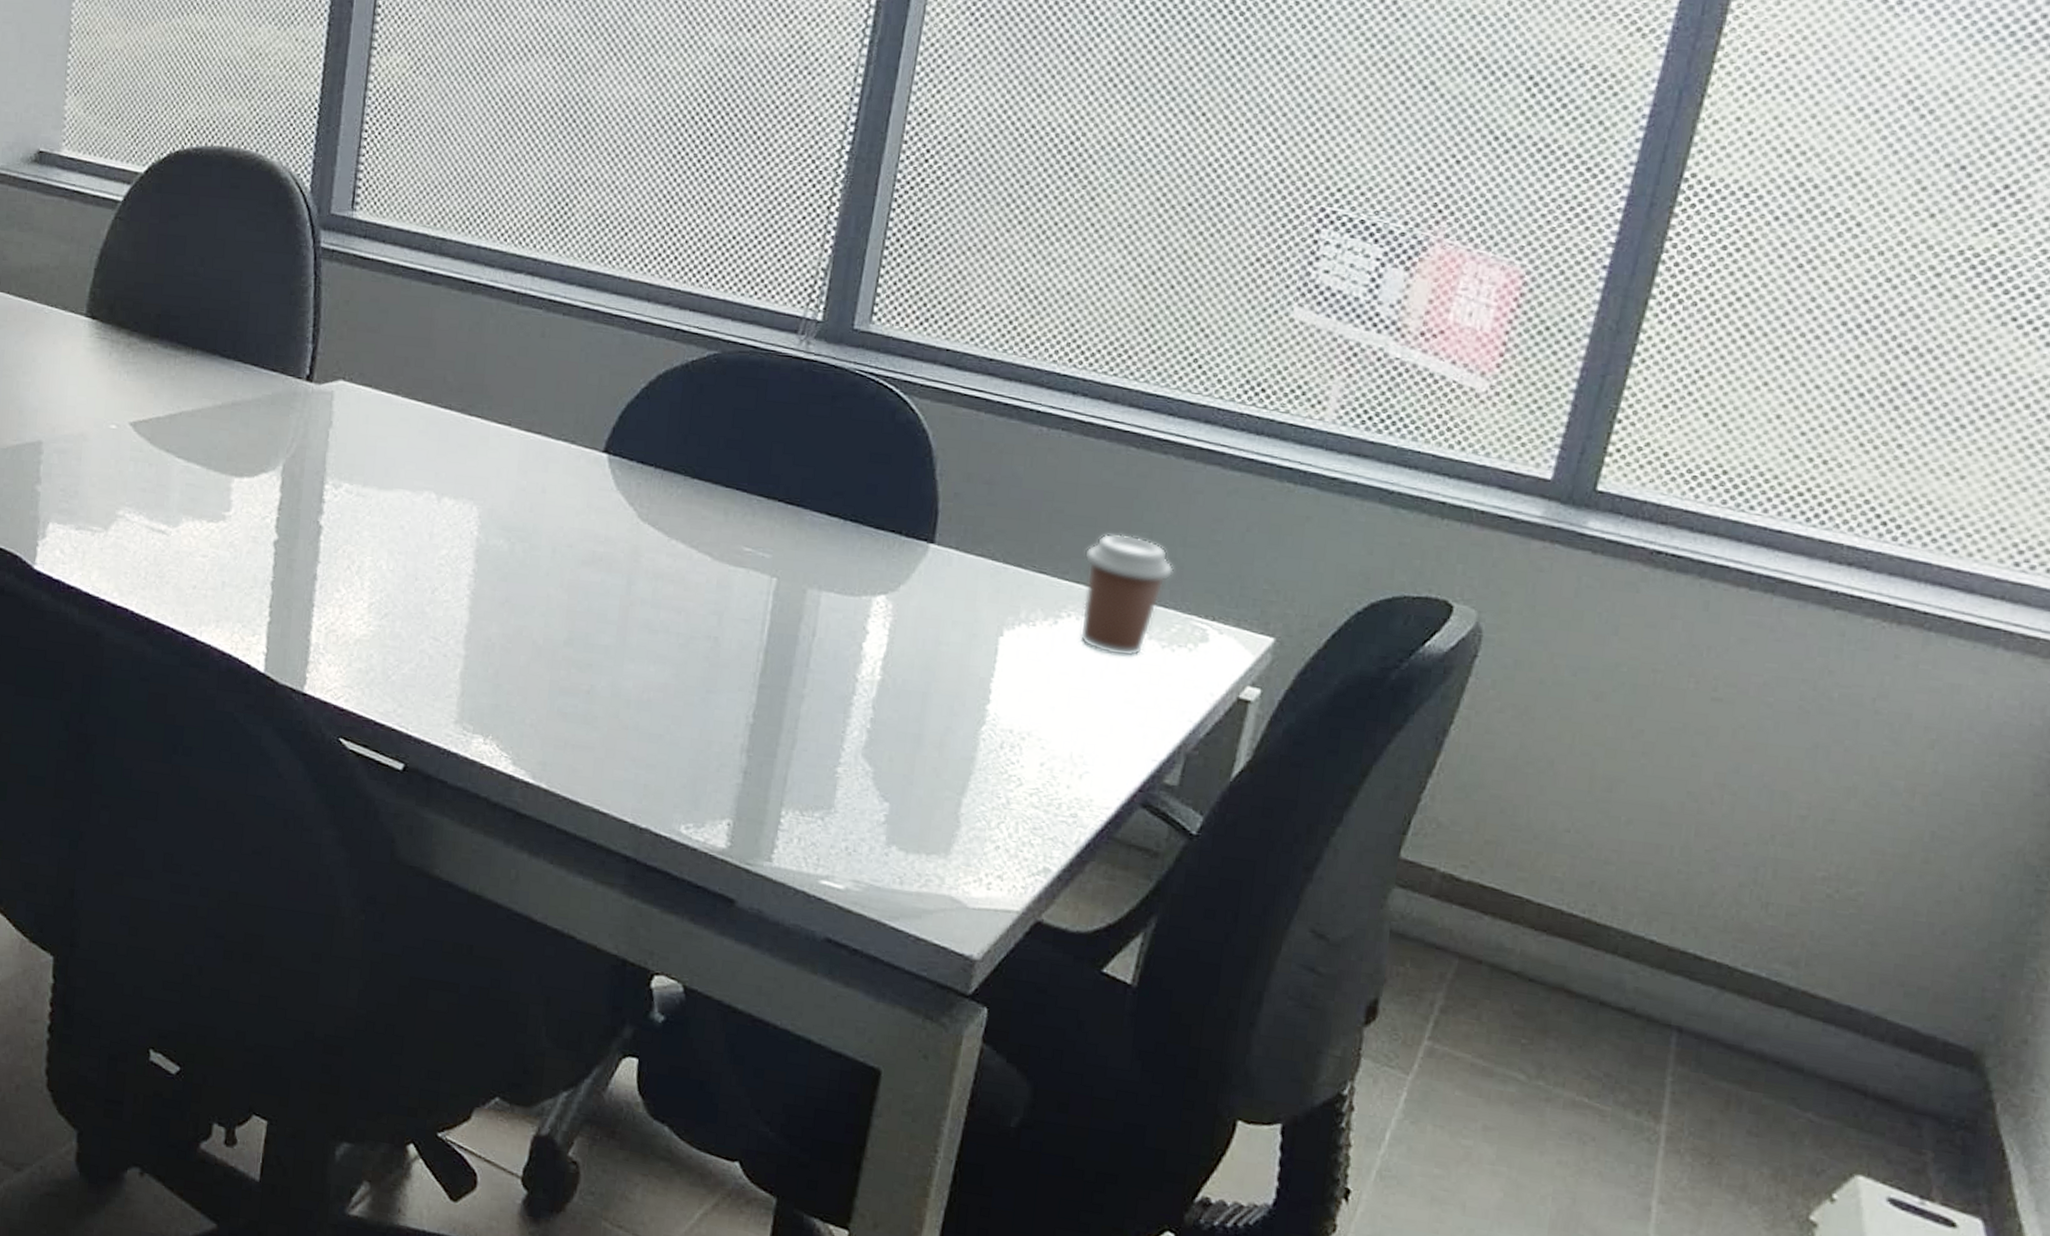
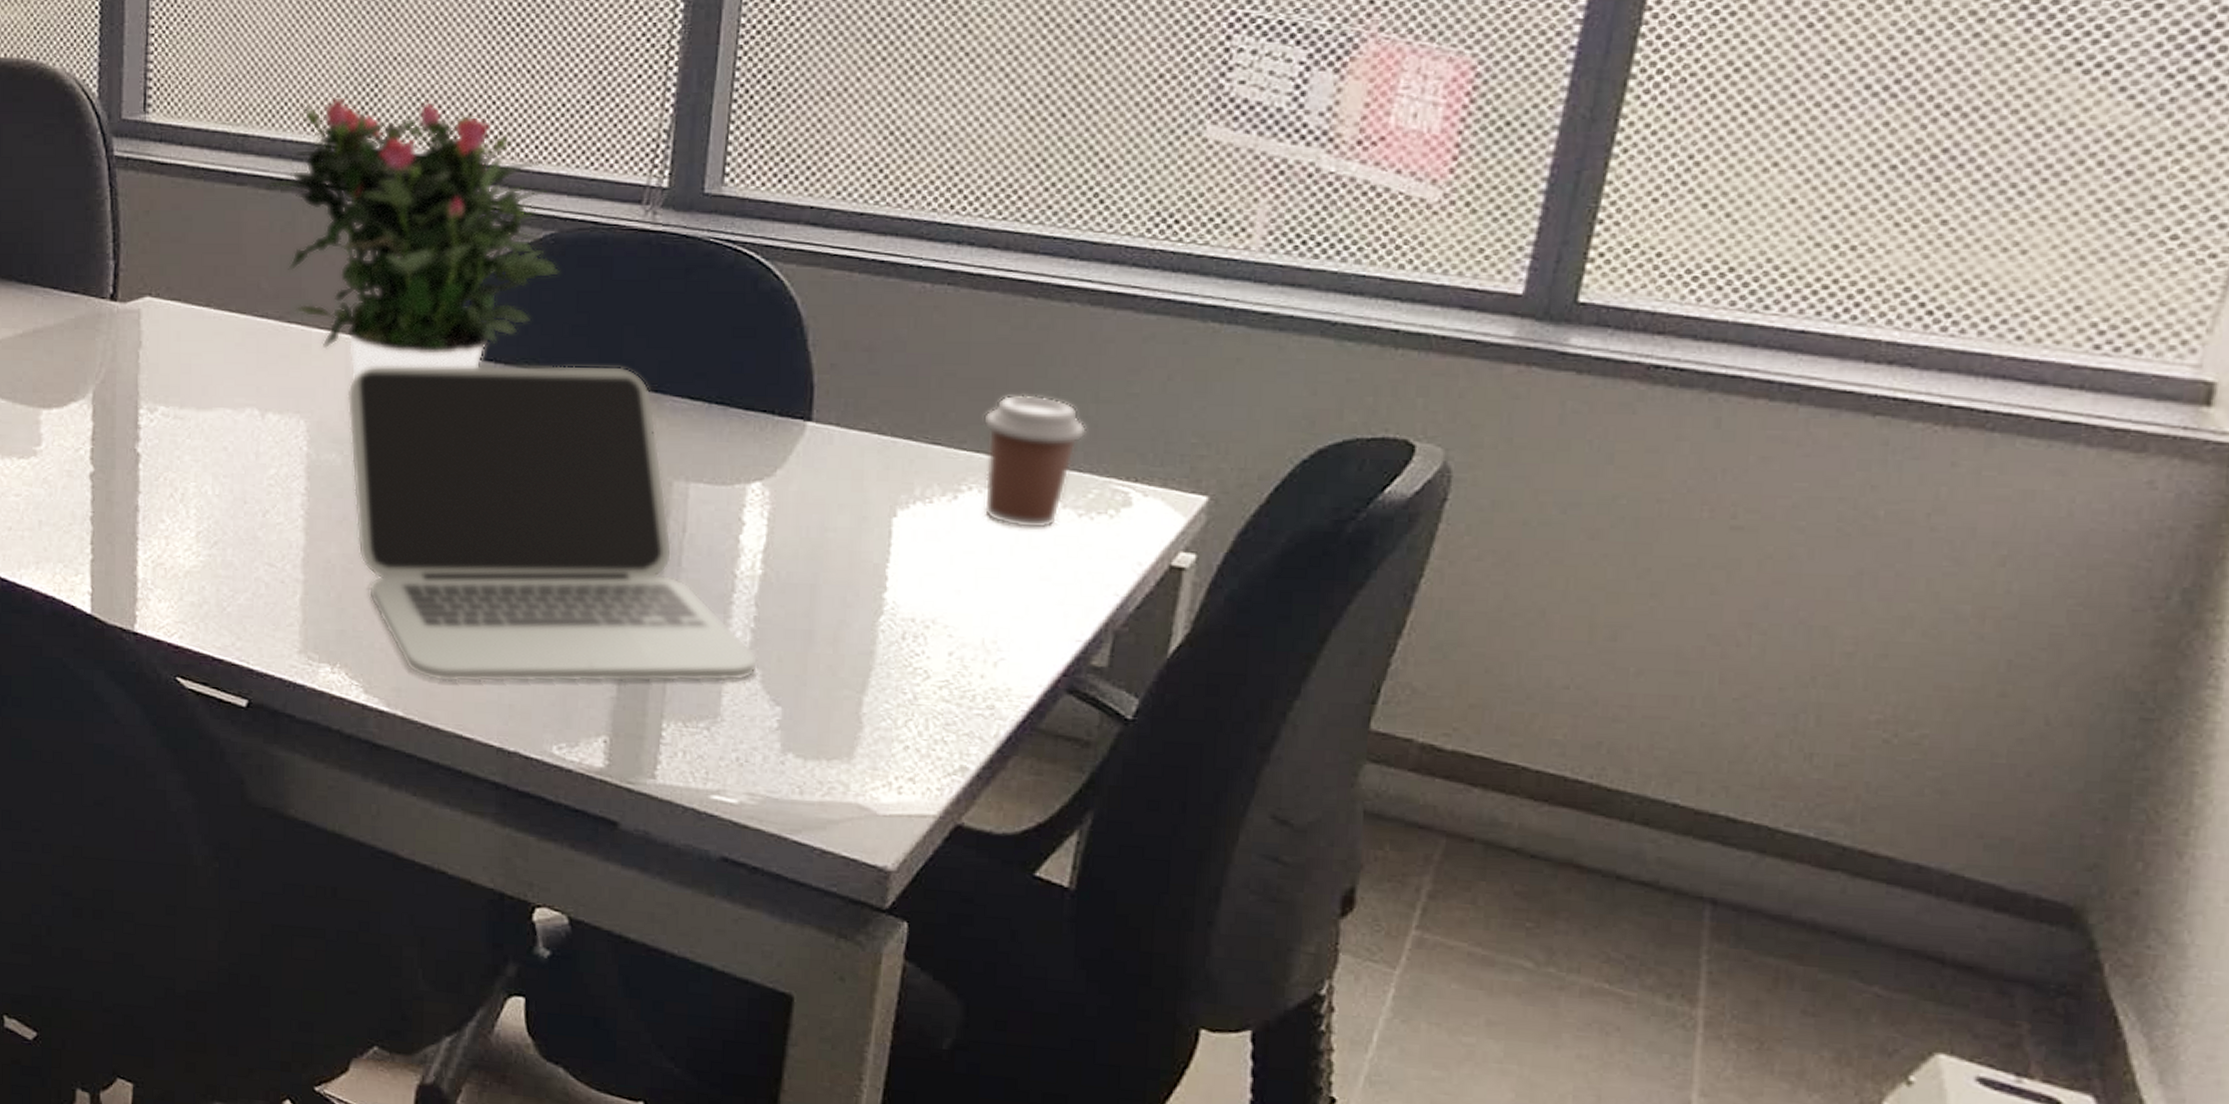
potted flower: none [458,213,721,472] -> present [265,99,561,379]
laptop: none [516,462,872,777] -> present [347,364,759,683]

